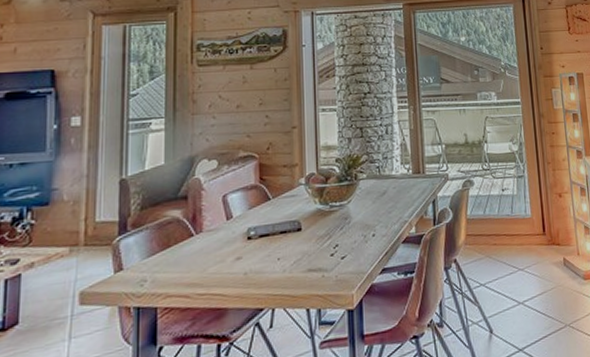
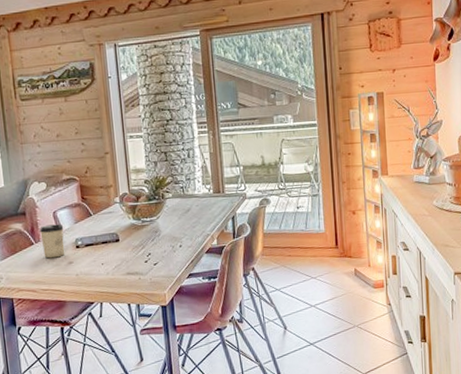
cup: none [204,210,234,254] -> present [40,224,65,259]

